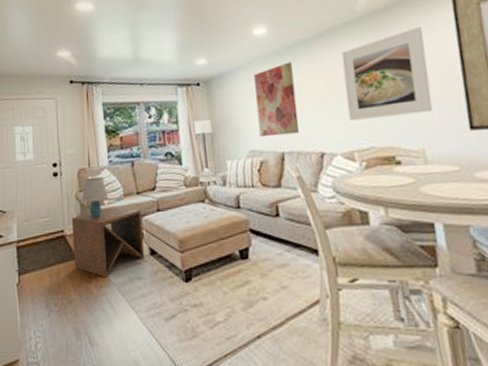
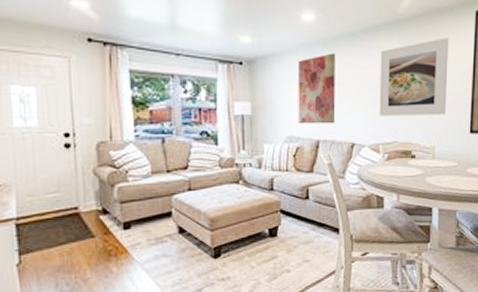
side table: present [71,206,144,278] -> none [87,184,173,256]
lamp: present [81,176,109,219] -> none [100,151,134,196]

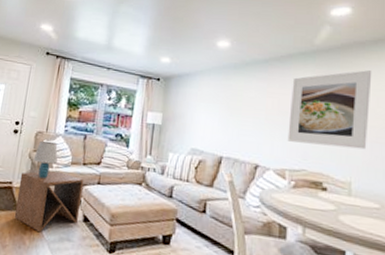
side table: none [87,184,173,256] -> present [14,170,84,233]
lamp: none [100,151,134,196] -> present [33,140,58,179]
wall art: present [297,53,336,124] -> none [203,76,247,143]

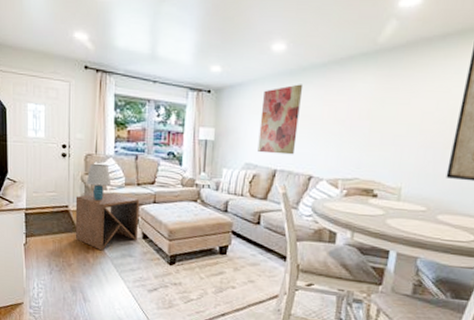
wall art: none [203,76,247,143] -> present [257,84,304,155]
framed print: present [287,70,372,150] -> none [342,70,436,155]

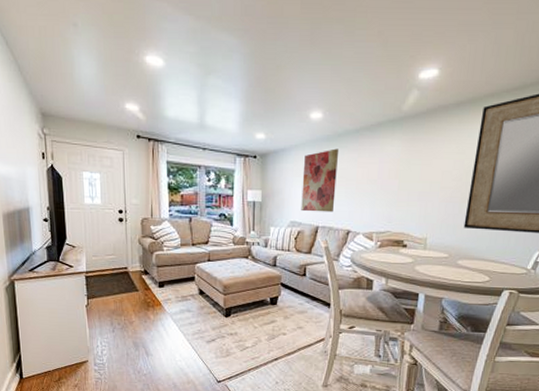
side table: present [75,192,140,251] -> none [134,253,195,308]
lamp: present [86,163,112,201] -> none [143,226,168,261]

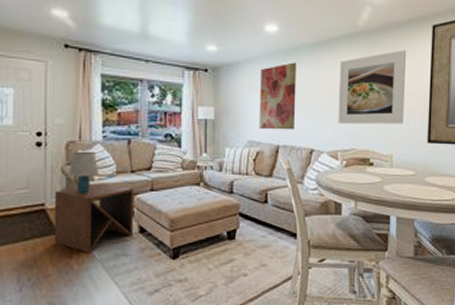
side table: none [134,253,195,308] -> present [53,183,135,254]
lamp: none [143,226,168,261] -> present [67,151,100,194]
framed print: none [375,134,453,209] -> present [338,50,407,124]

